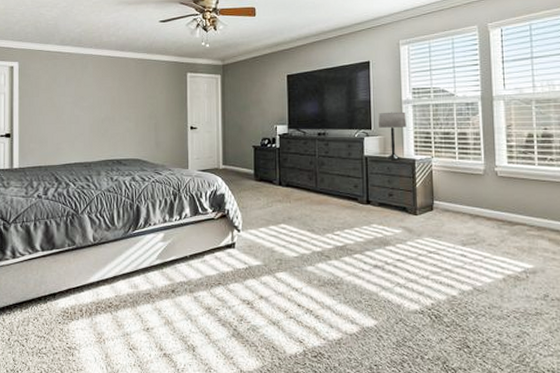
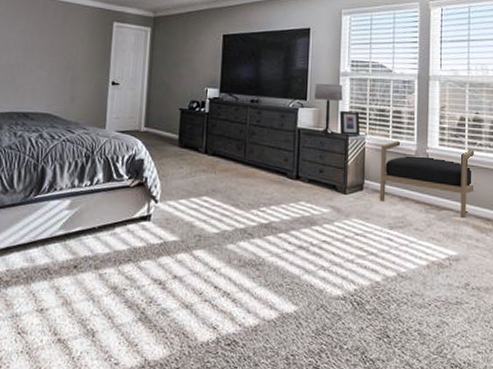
picture frame: none [404,136,427,159] -> present [339,110,361,136]
armchair: none [448,160,549,232] -> present [379,139,476,218]

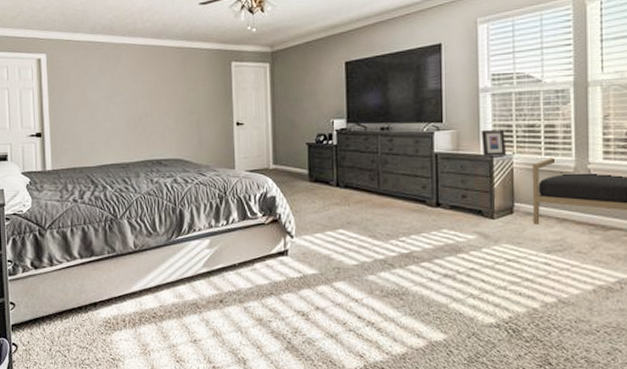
table lamp: present [315,83,343,134] -> none [451,101,484,157]

